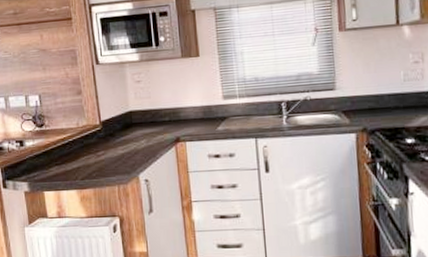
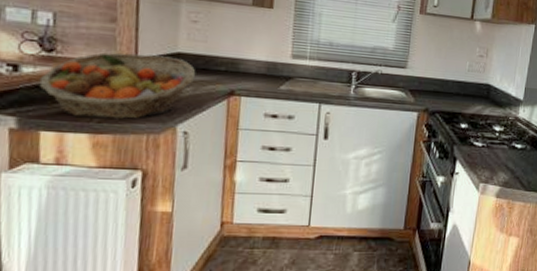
fruit basket: none [38,116,147,177] -> present [39,52,196,119]

